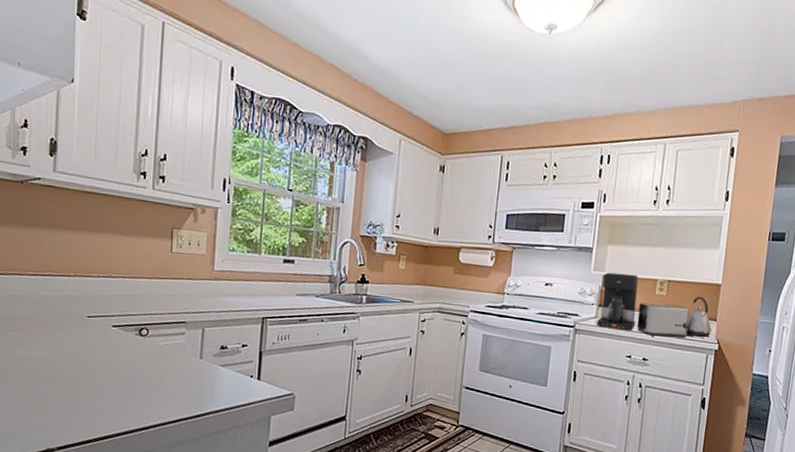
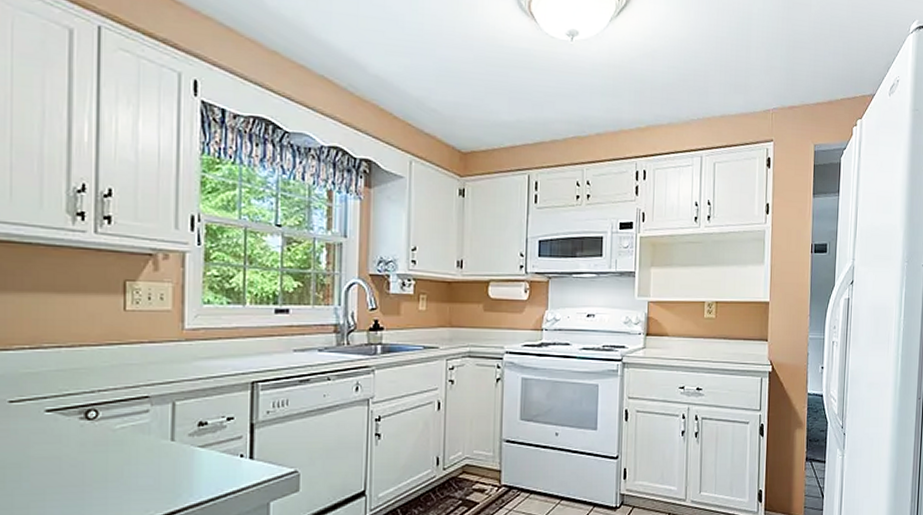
coffee maker: present [597,272,639,332] -> none [646,297,686,360]
toaster: present [636,302,690,339] -> none [687,326,741,364]
kettle: present [686,296,713,338] -> none [739,316,765,360]

